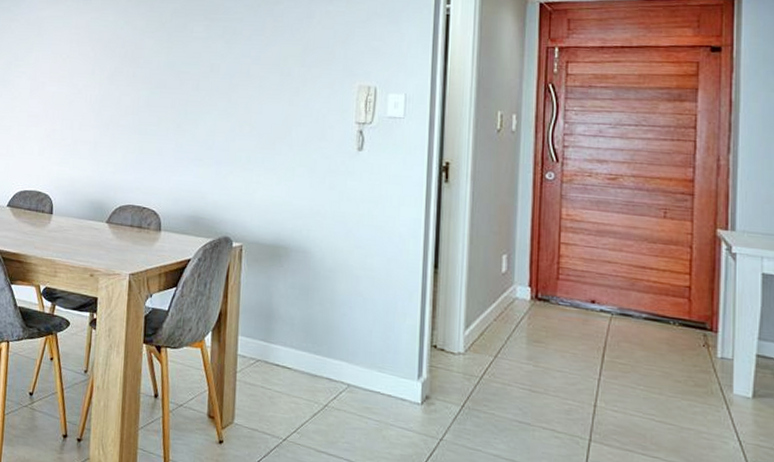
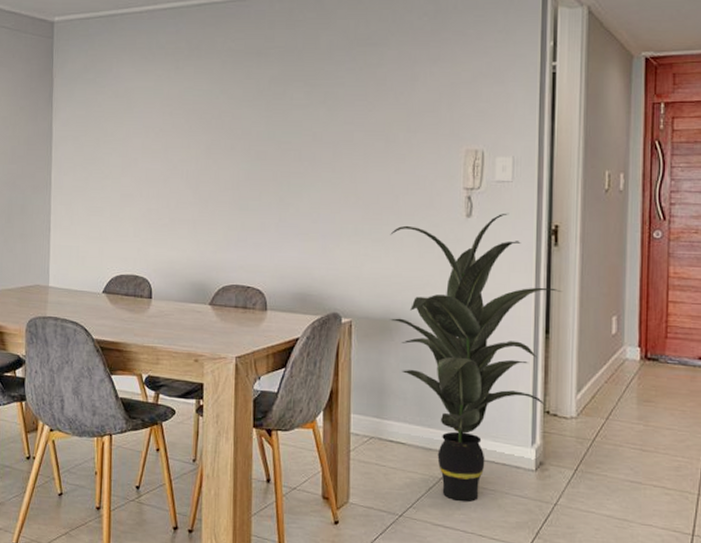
indoor plant: none [280,148,453,431] -> present [390,213,563,501]

